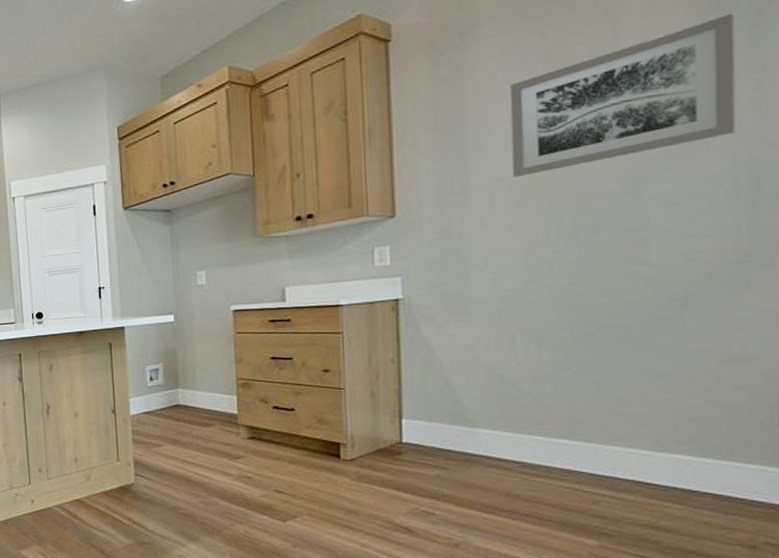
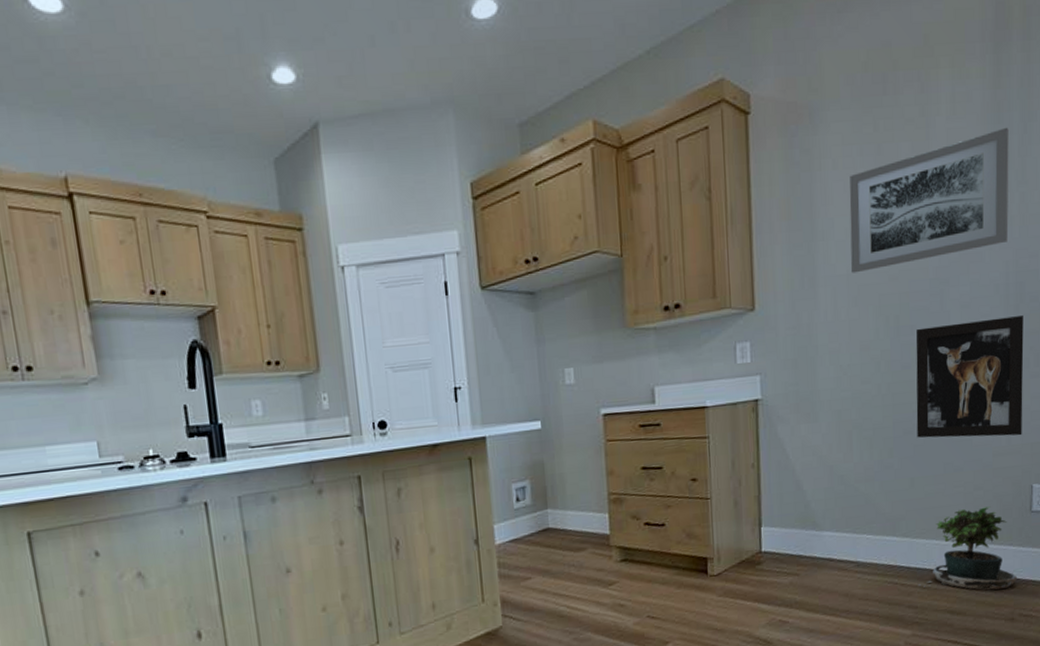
wall art: none [600,211,765,342] -> present [915,316,1024,438]
potted plant: none [608,417,760,512] -> present [918,506,1017,591]

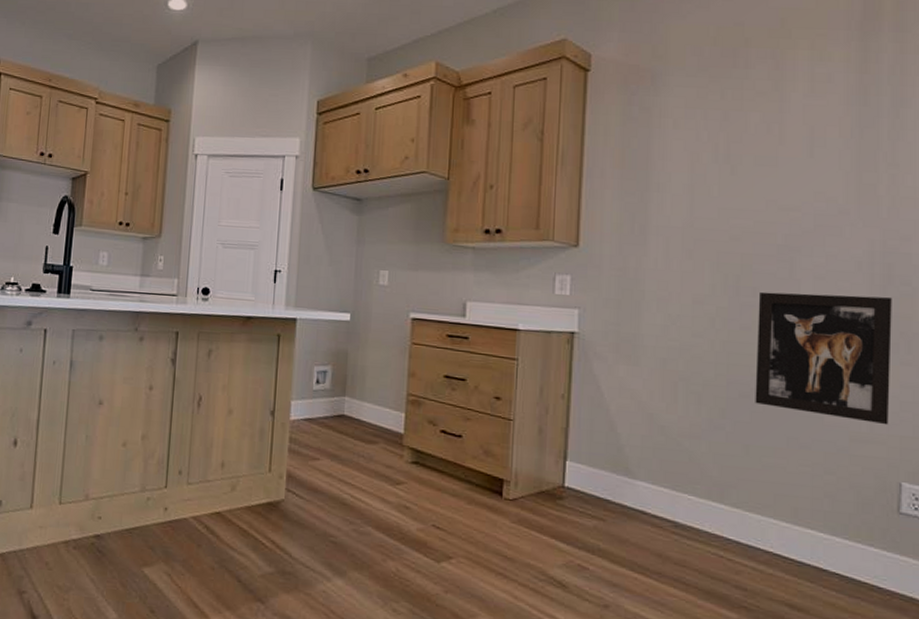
wall art: present [849,127,1009,273] -> none [688,110,877,228]
potted plant: present [918,506,1017,591] -> none [749,491,879,596]

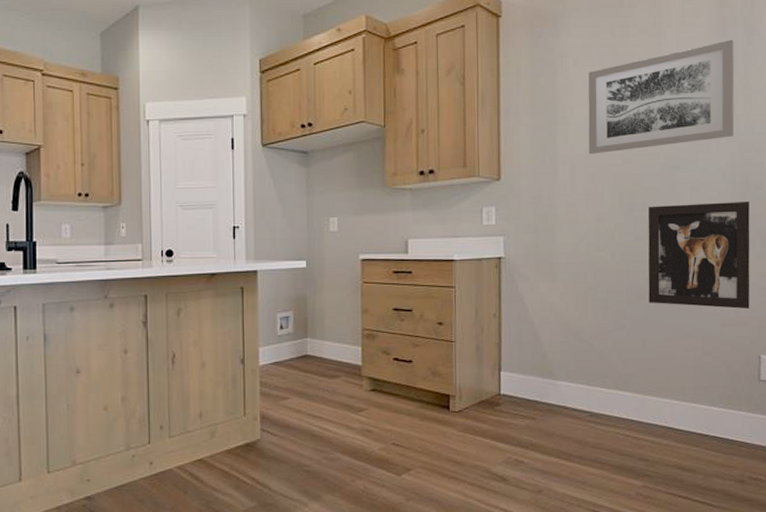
wall art: none [688,110,877,228] -> present [588,39,735,154]

